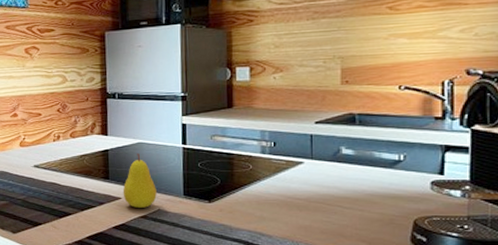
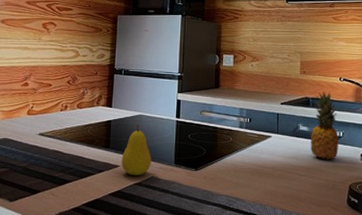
fruit: none [358,104,398,189] -> present [311,91,339,160]

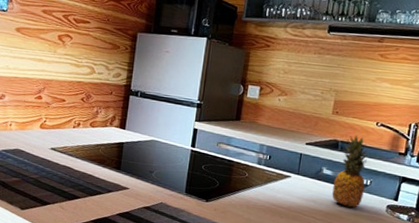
fruit: present [121,124,151,175] -> none [131,149,162,200]

